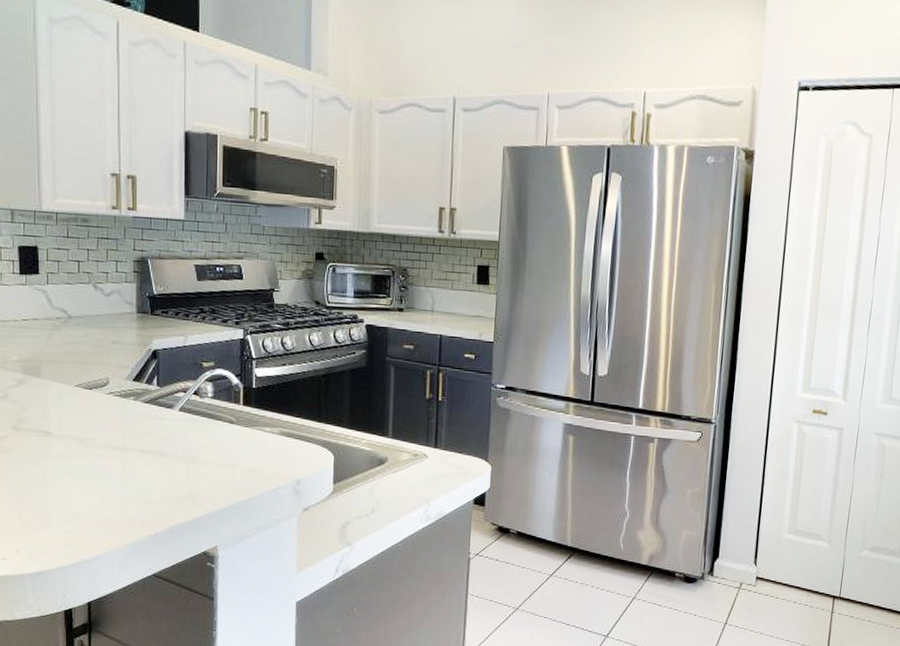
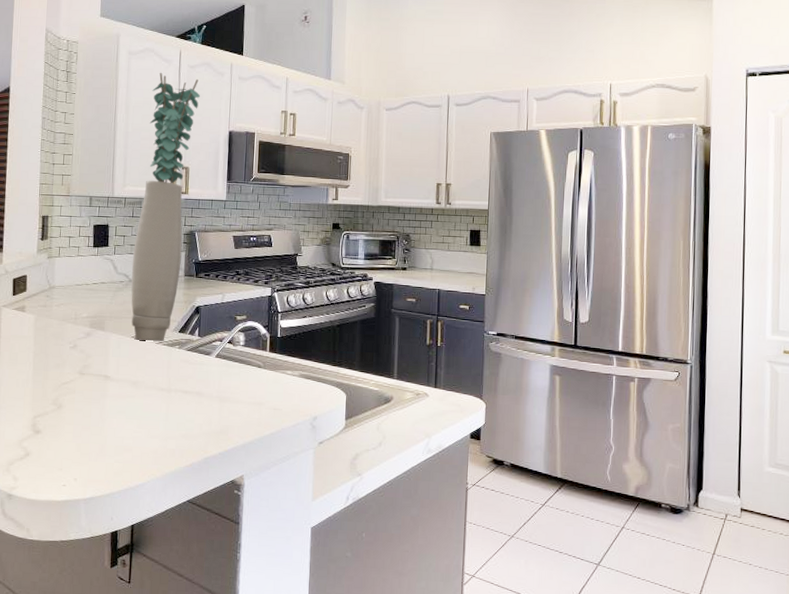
vase: none [70,49,146,392] -> present [131,72,200,342]

